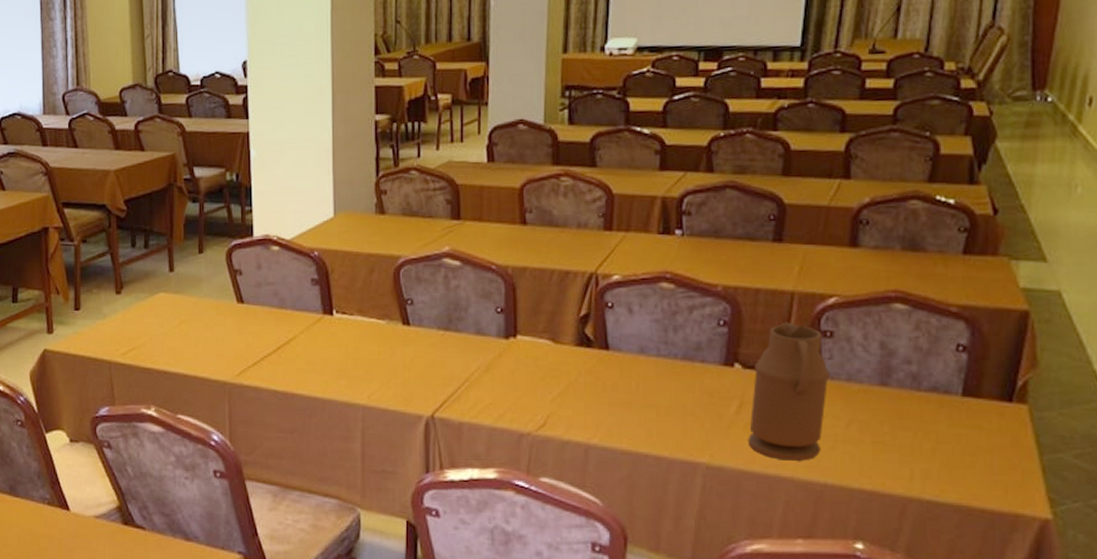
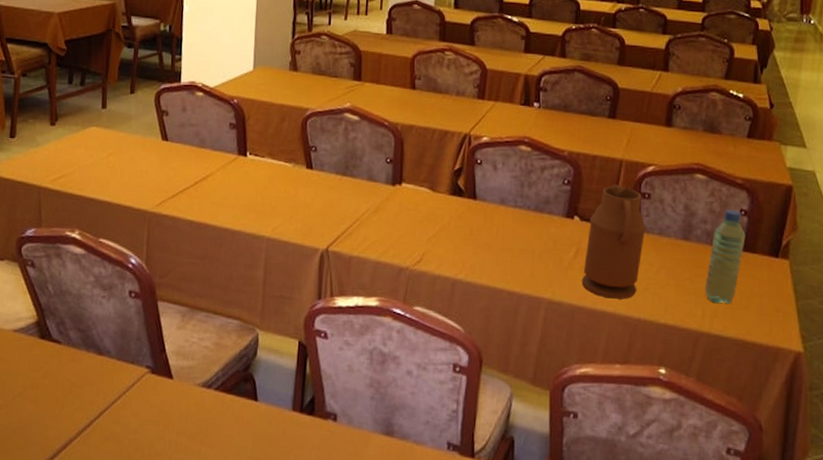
water bottle: none [911,345,966,463] -> present [704,209,746,305]

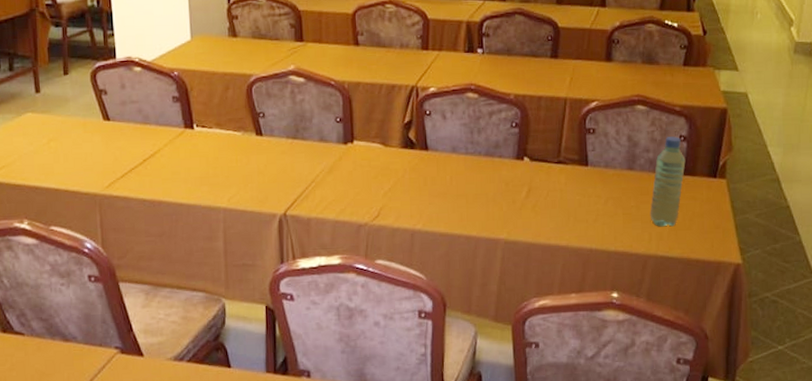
water jug: present [581,184,646,299] -> none [534,122,593,233]

